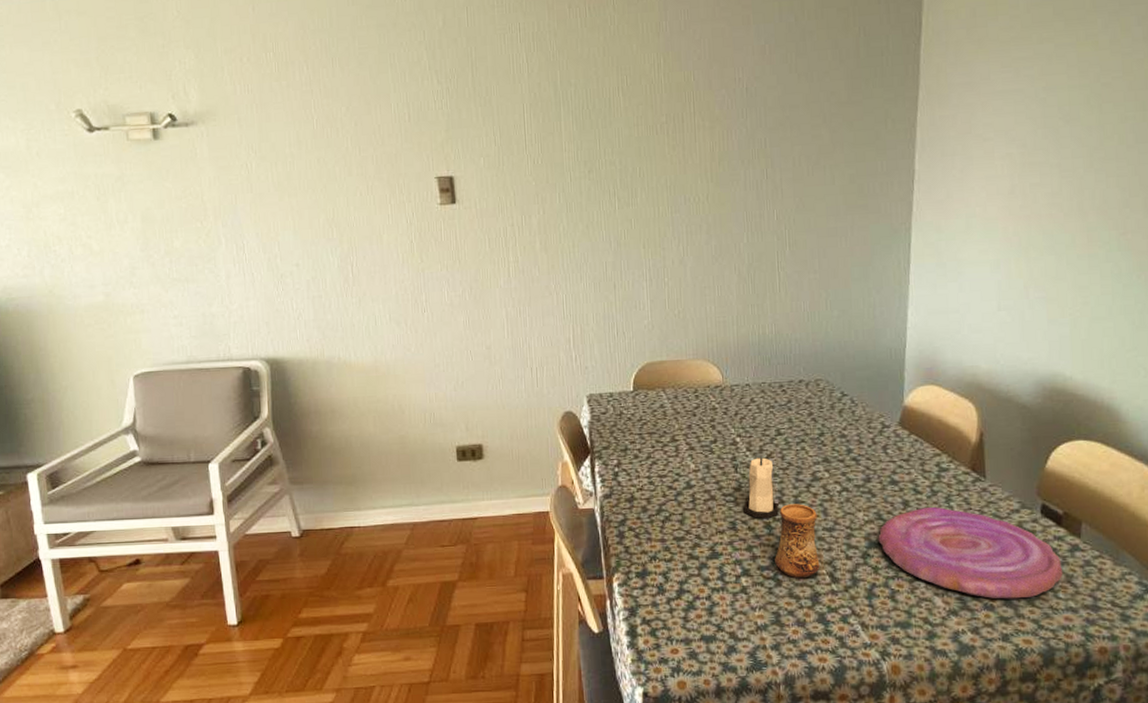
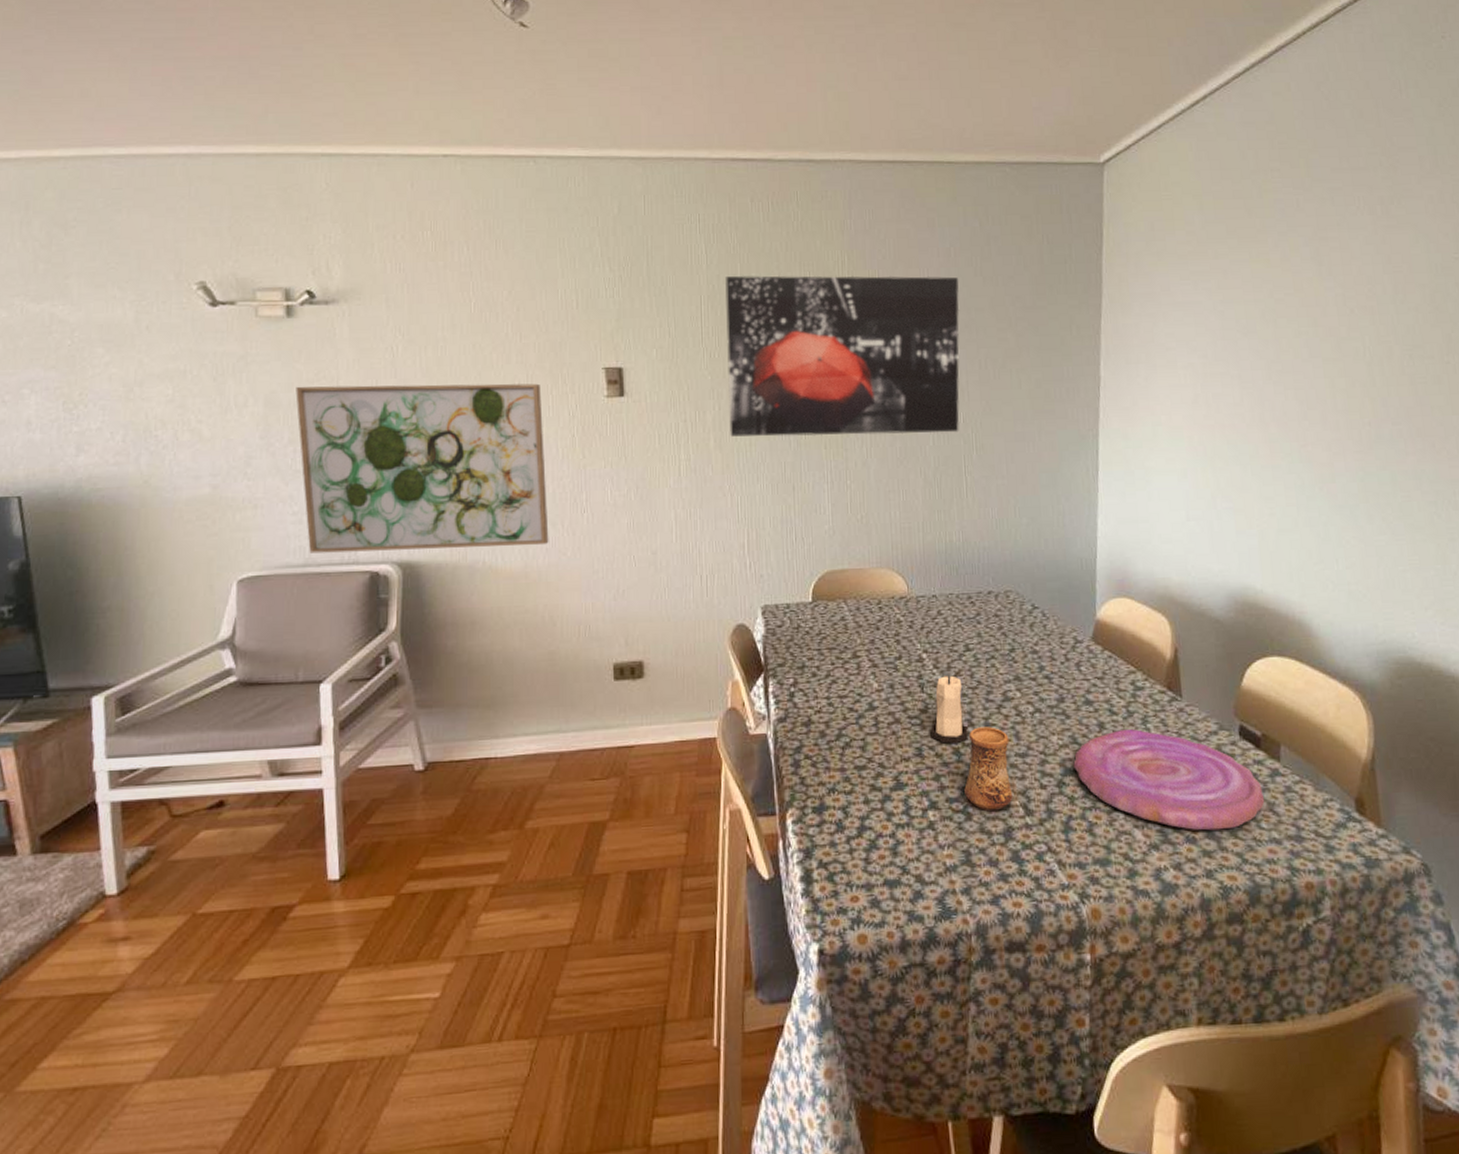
wall art: none [167,194,395,352] -> present [296,383,549,554]
wall art: none [546,74,774,239] -> present [725,275,960,437]

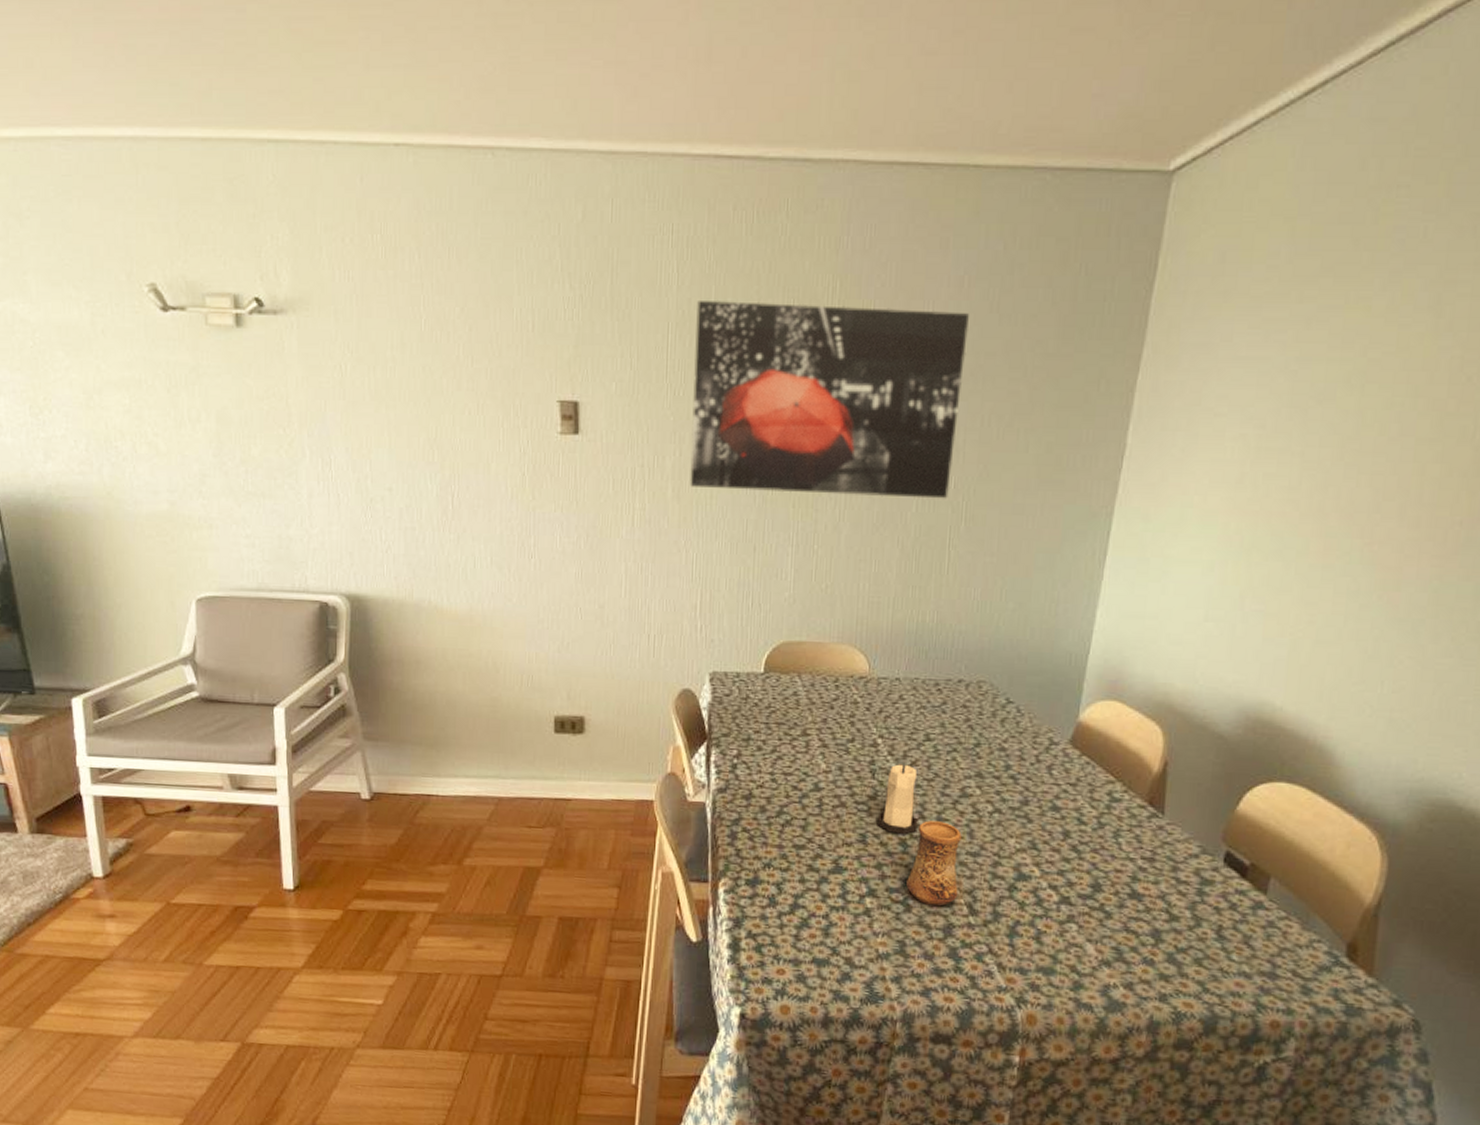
wall art: present [296,383,549,554] -> none [246,403,495,589]
plate: present [1073,729,1265,831] -> none [1029,841,1241,956]

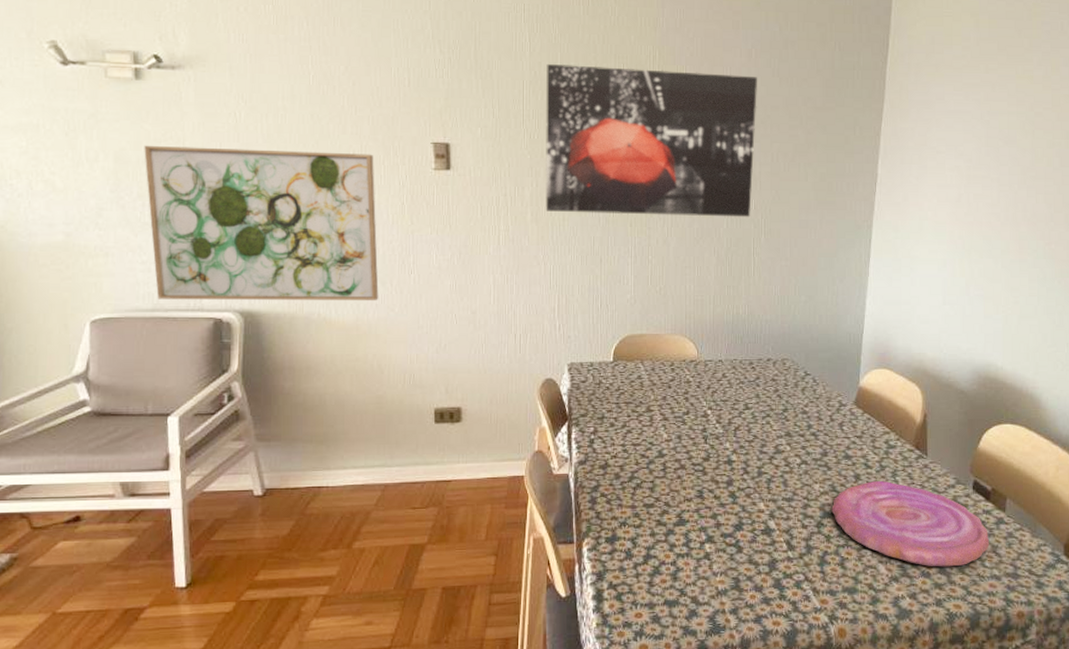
wall art: none [246,403,495,589] -> present [144,145,379,301]
candle: present [878,763,918,835] -> none [712,429,743,489]
cup: present [906,821,962,907] -> none [737,475,778,546]
plate: none [1029,841,1241,956] -> present [831,481,990,567]

